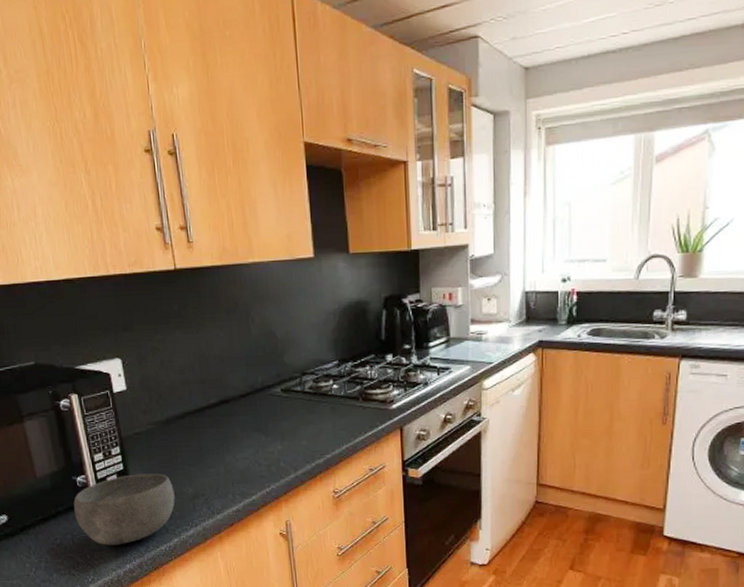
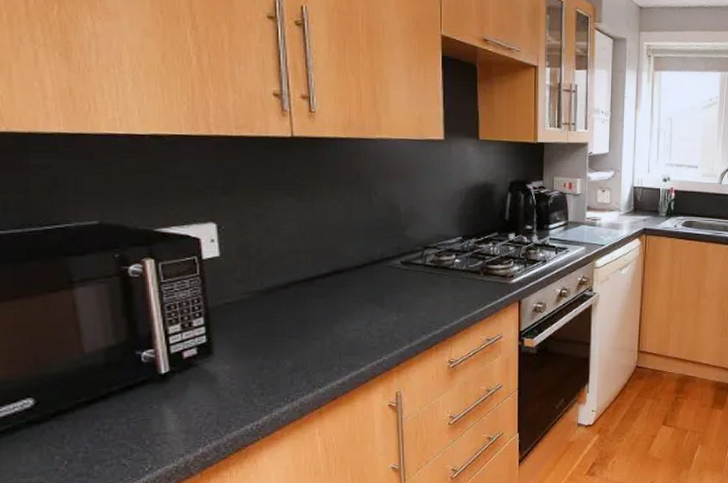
bowl: present [73,473,175,546] -> none [134,346,269,428]

